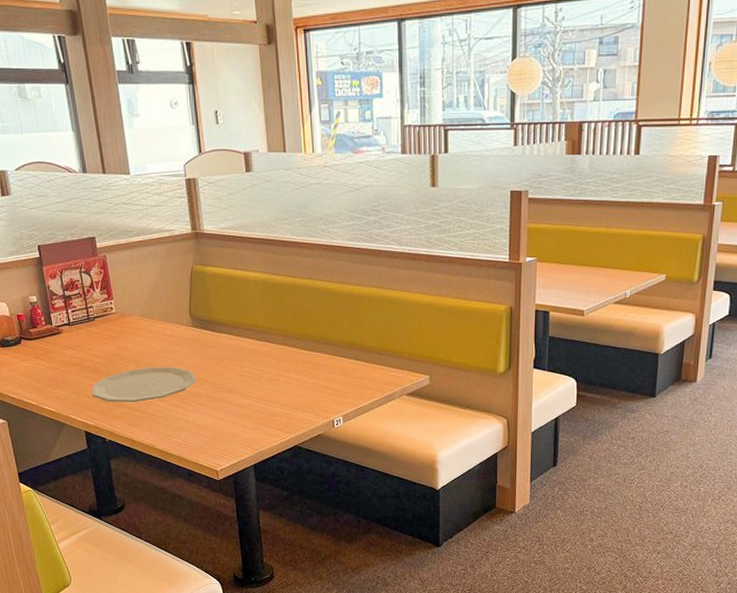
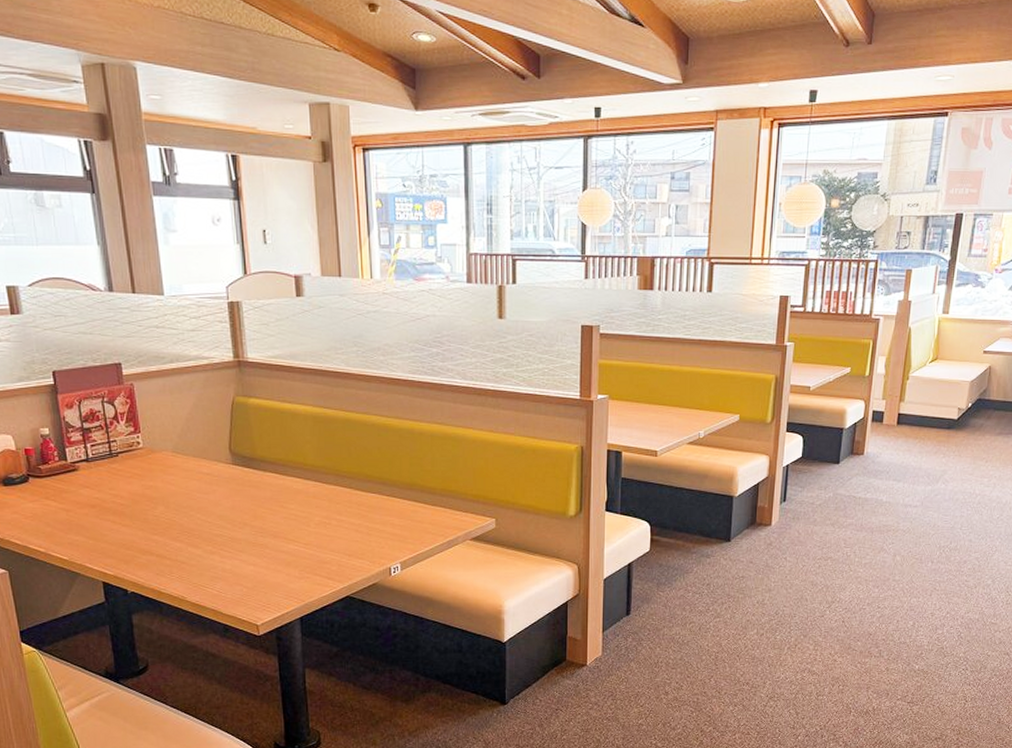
plate: present [92,367,196,403] -> none [112,509,236,550]

